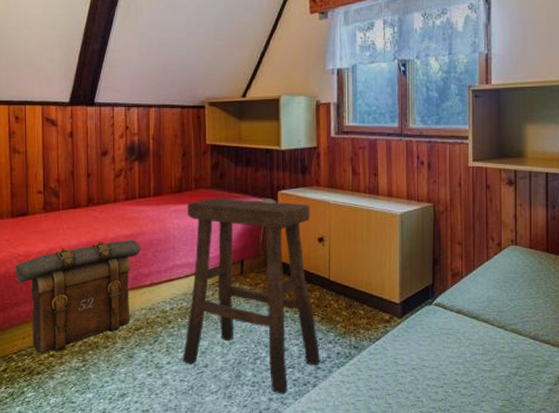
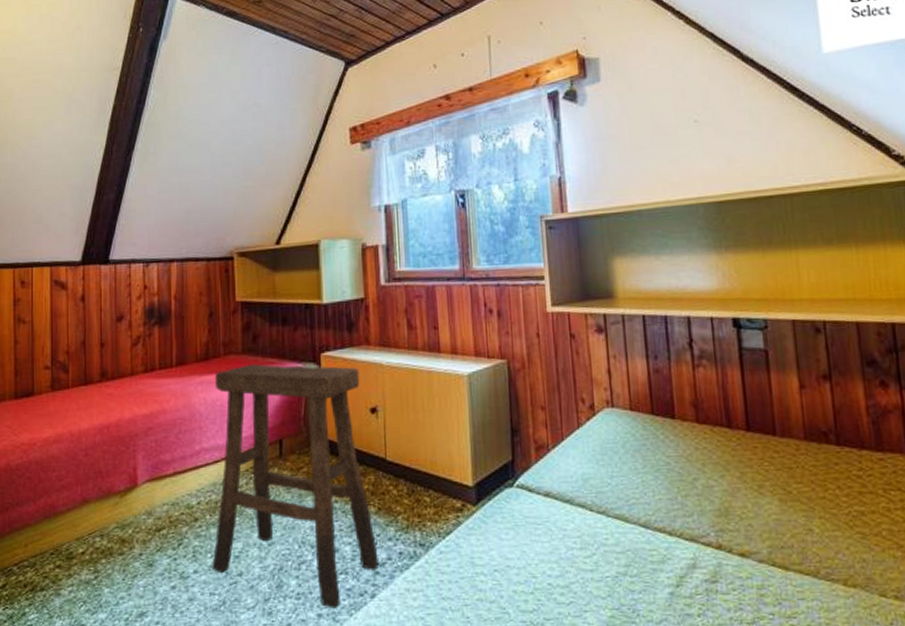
backpack: present [14,239,141,354] -> none [17,419,162,564]

